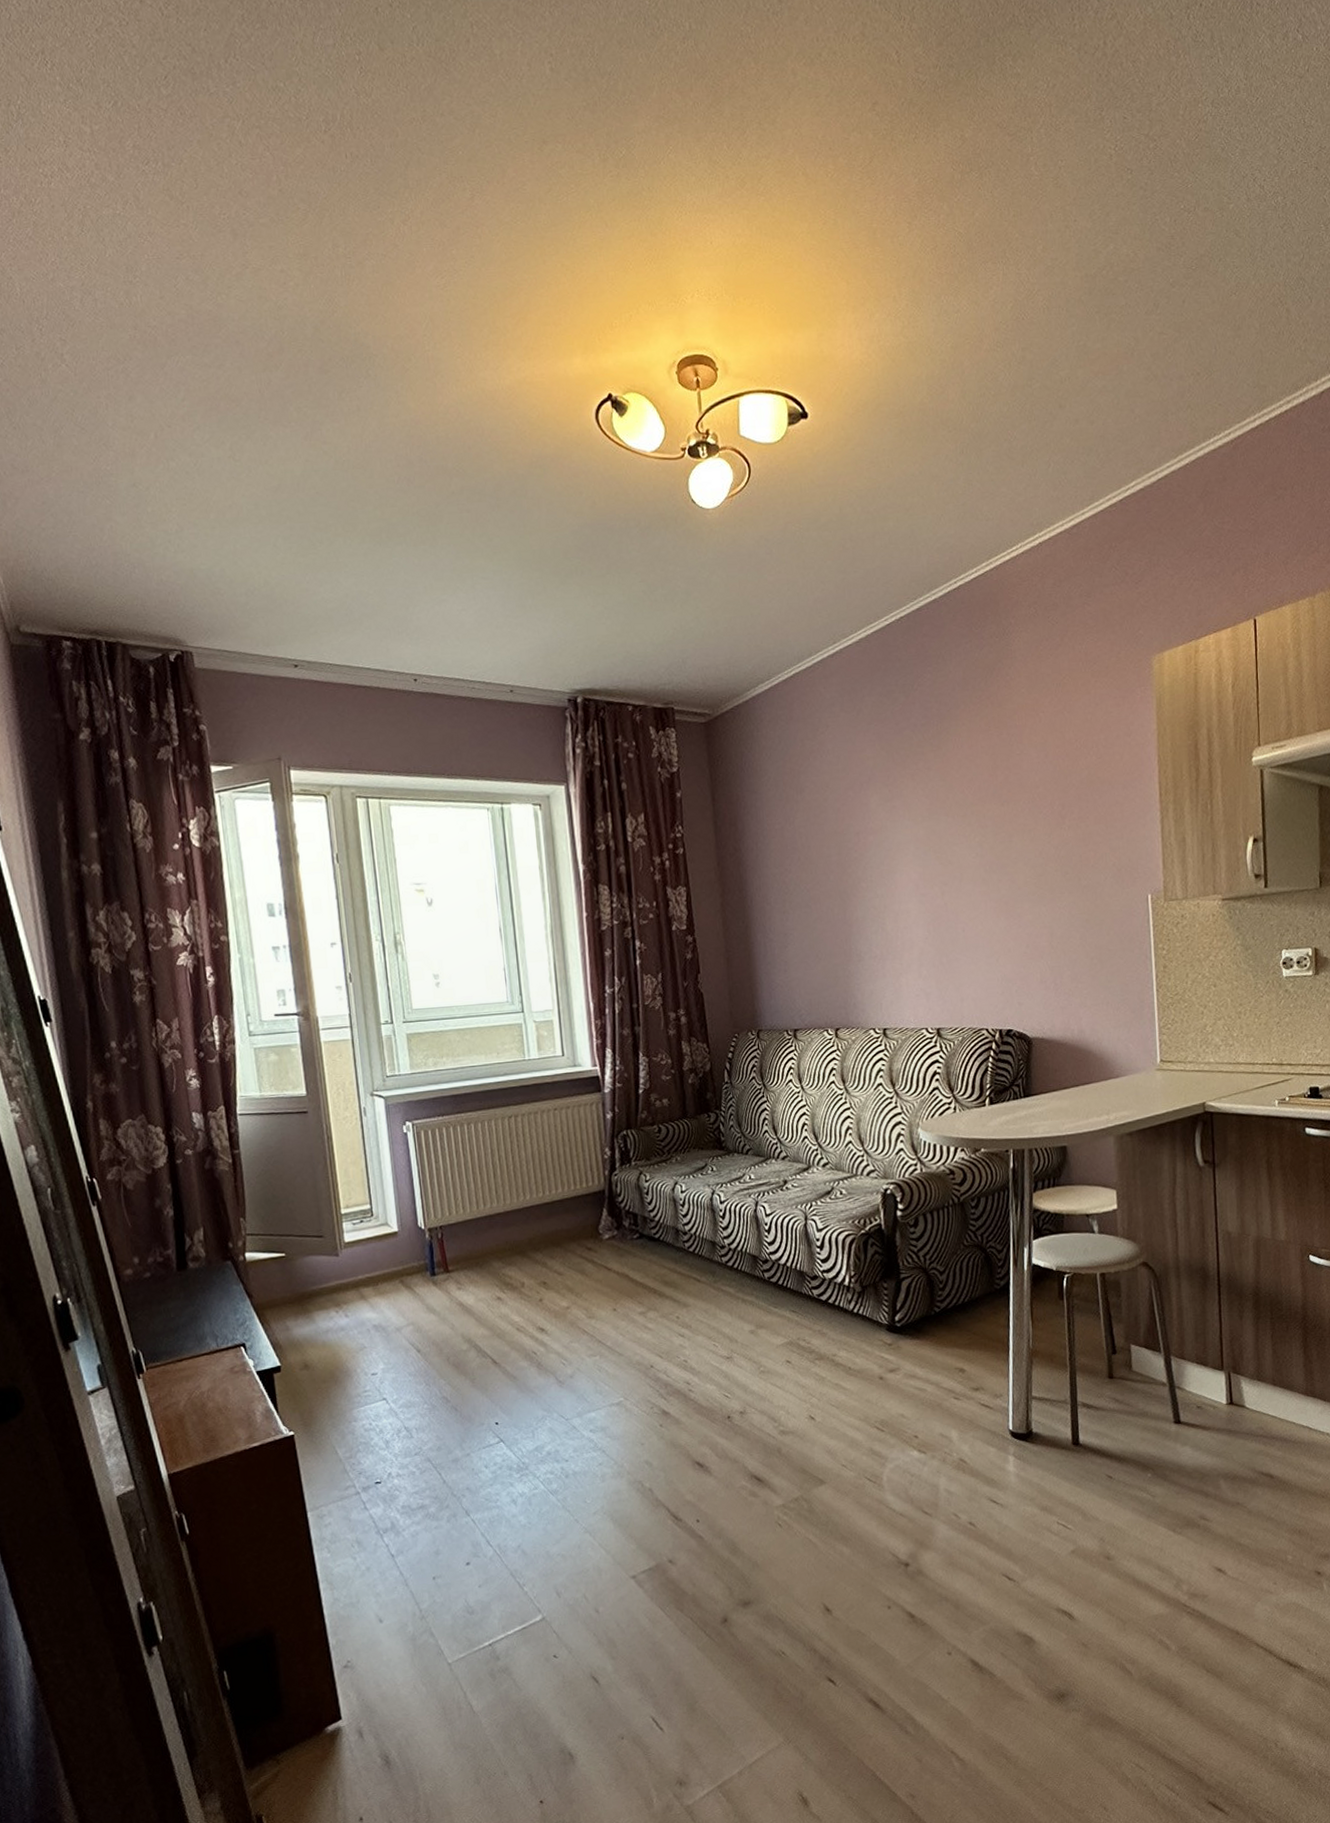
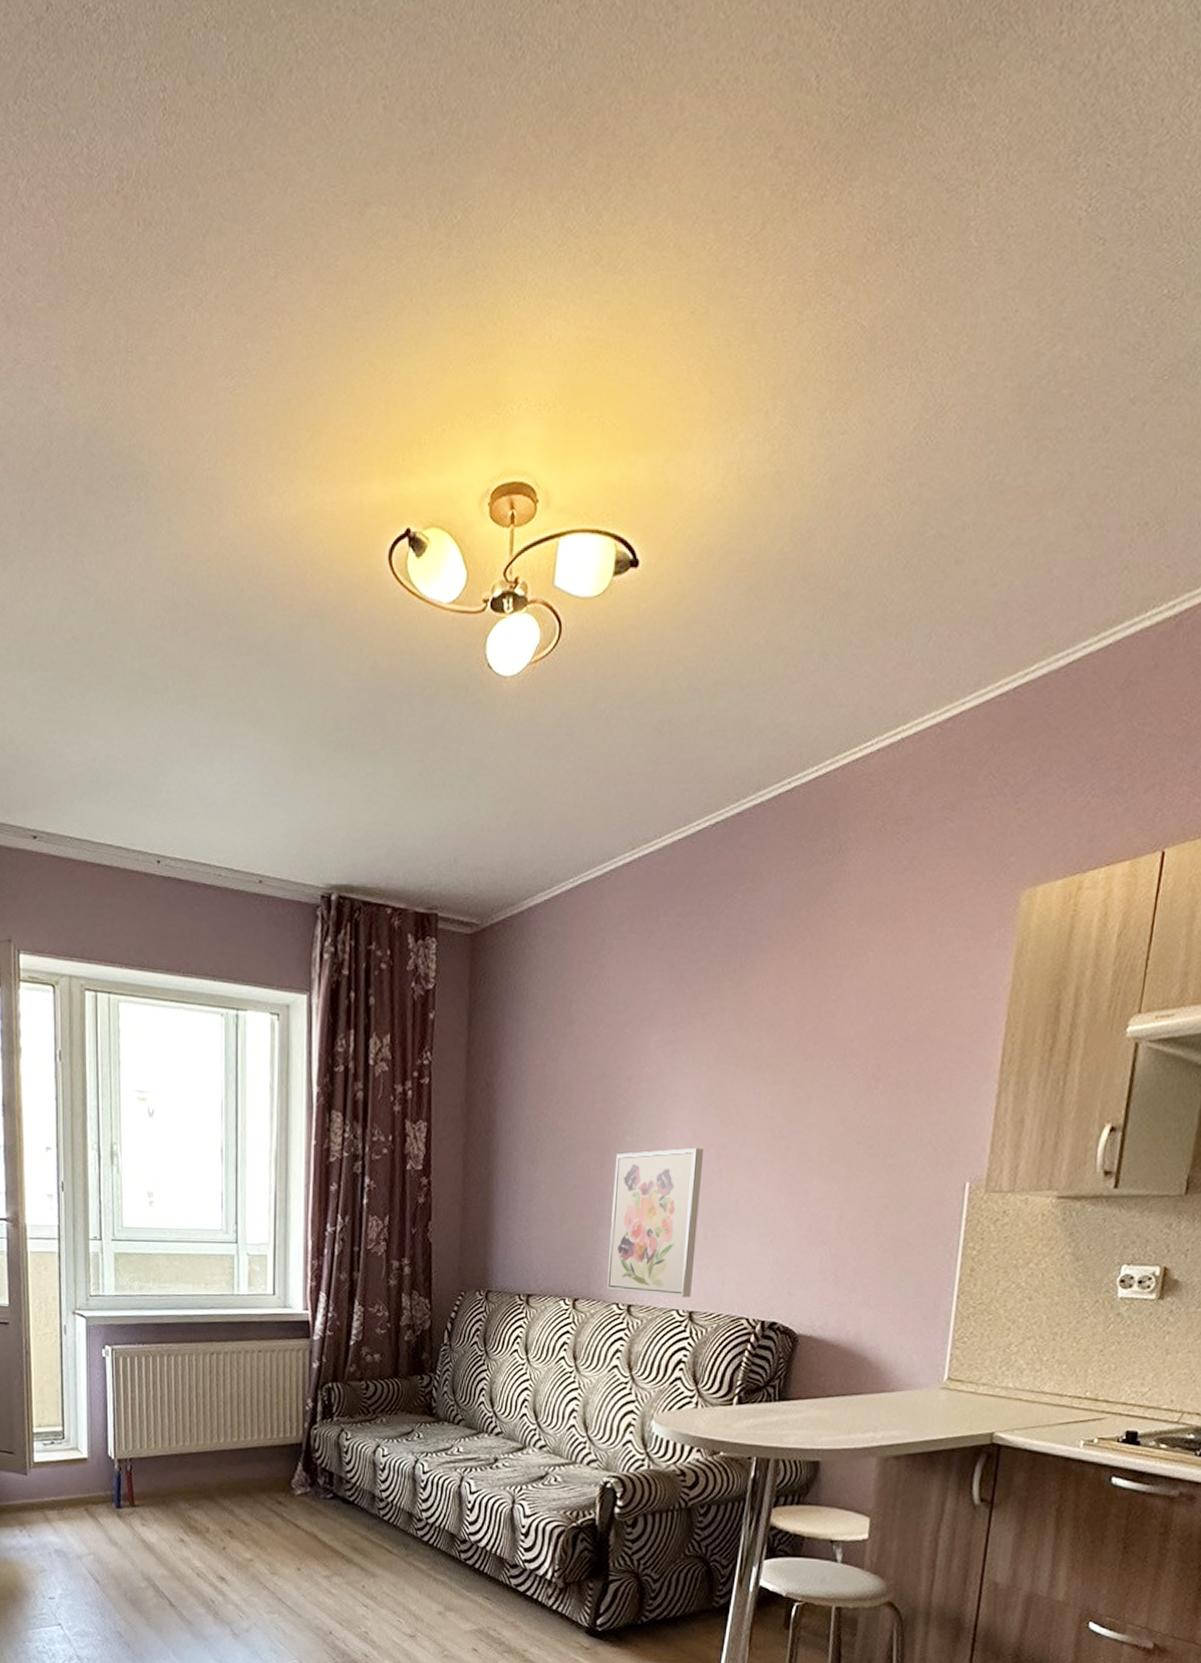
wall art: none [855,887,936,1018] -> present [606,1148,704,1298]

